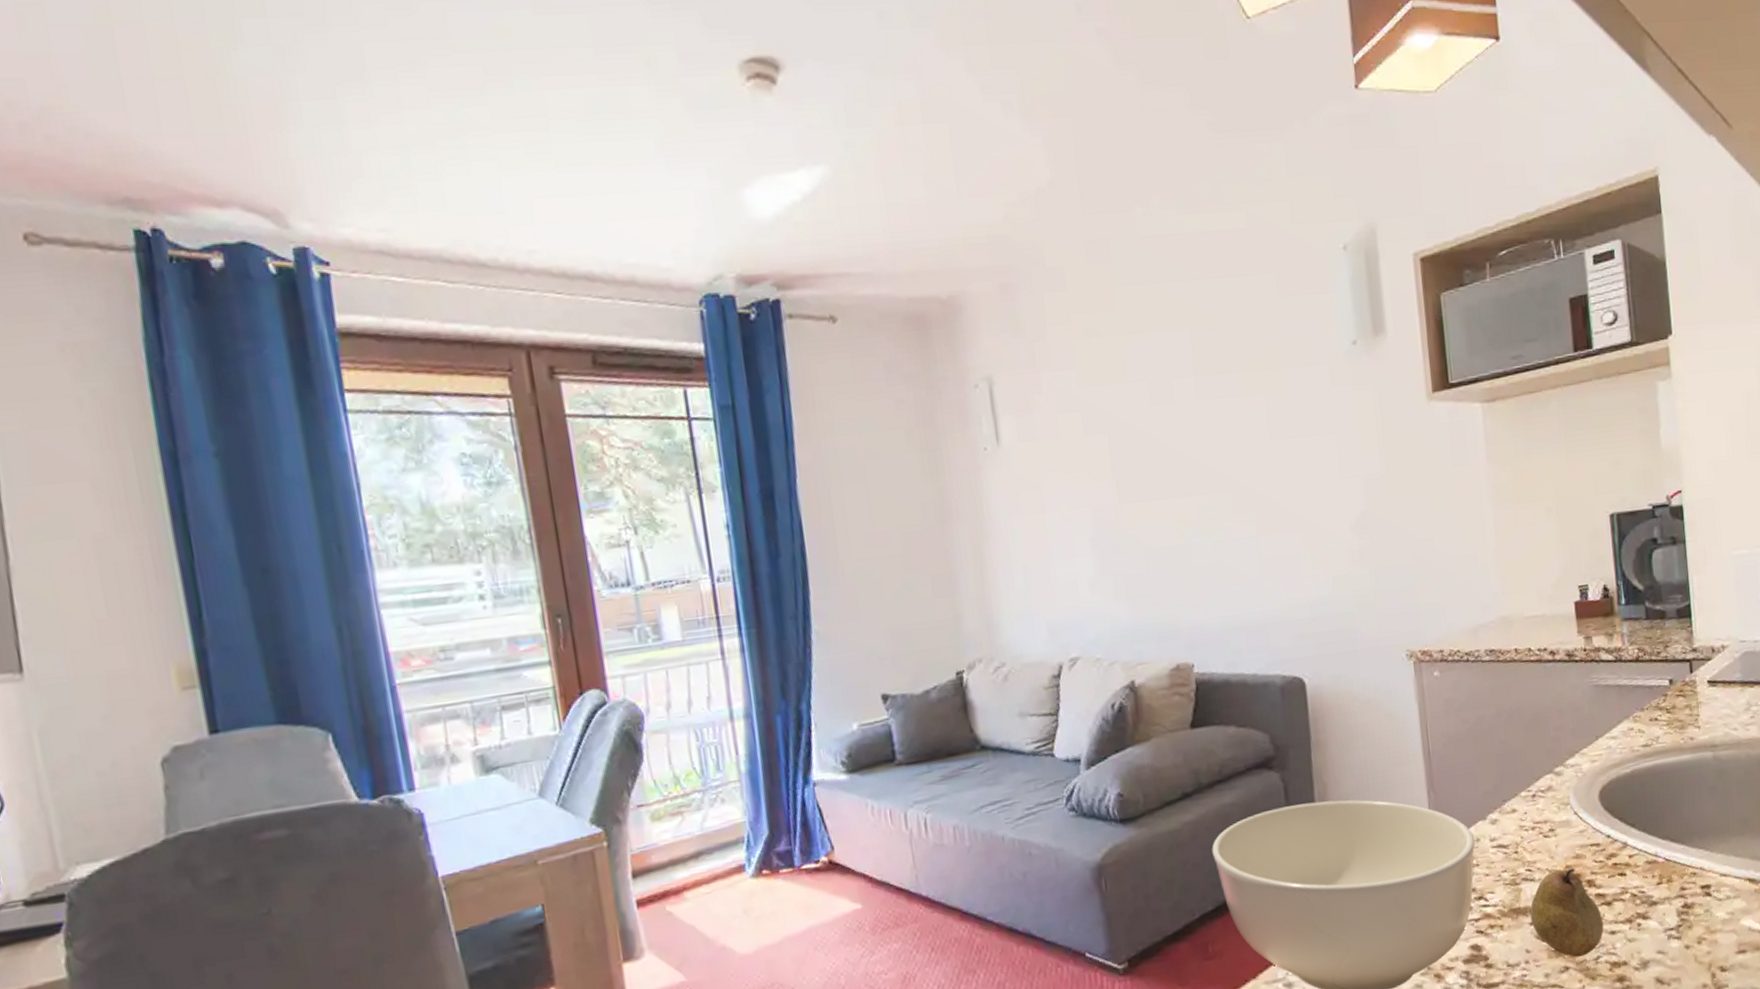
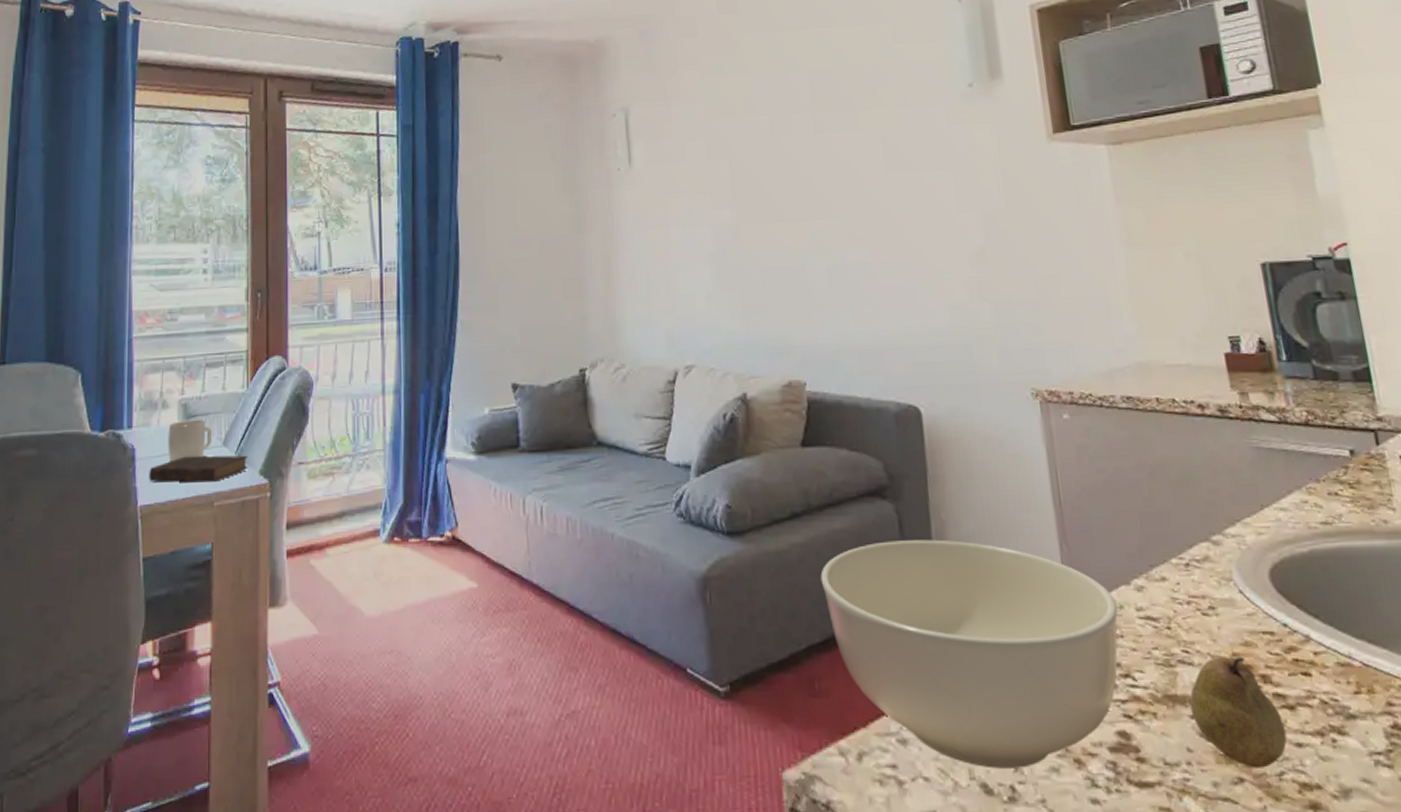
book: none [446,804,576,848] -> present [149,455,248,483]
mug: none [463,771,524,823] -> present [168,419,211,462]

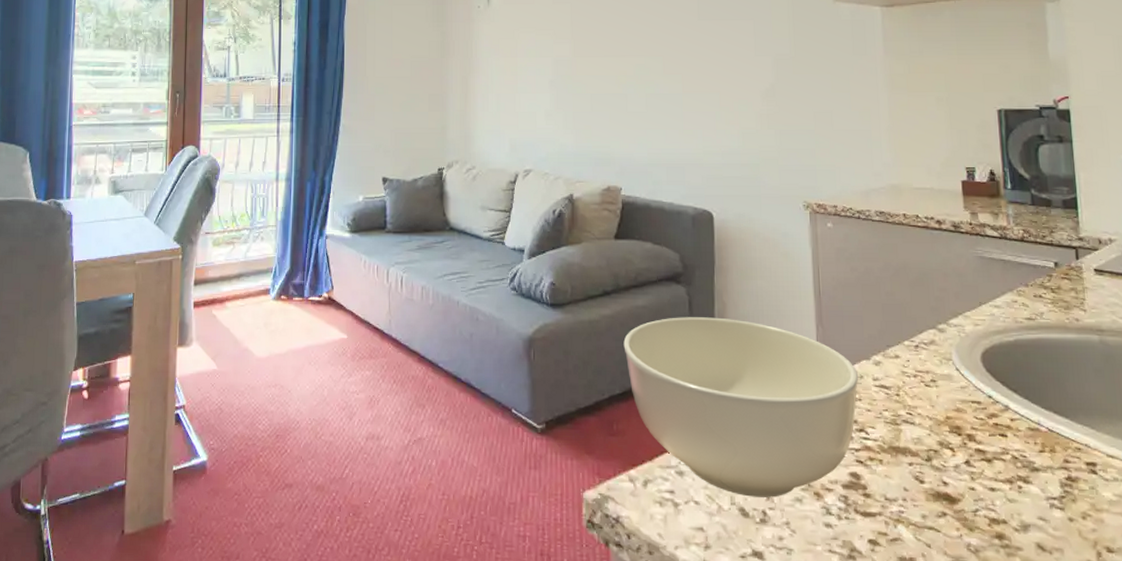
book: present [149,455,248,483] -> none [83,223,165,245]
mug: present [168,419,211,462] -> none [99,194,135,228]
fruit: present [1189,656,1288,768] -> none [909,419,983,506]

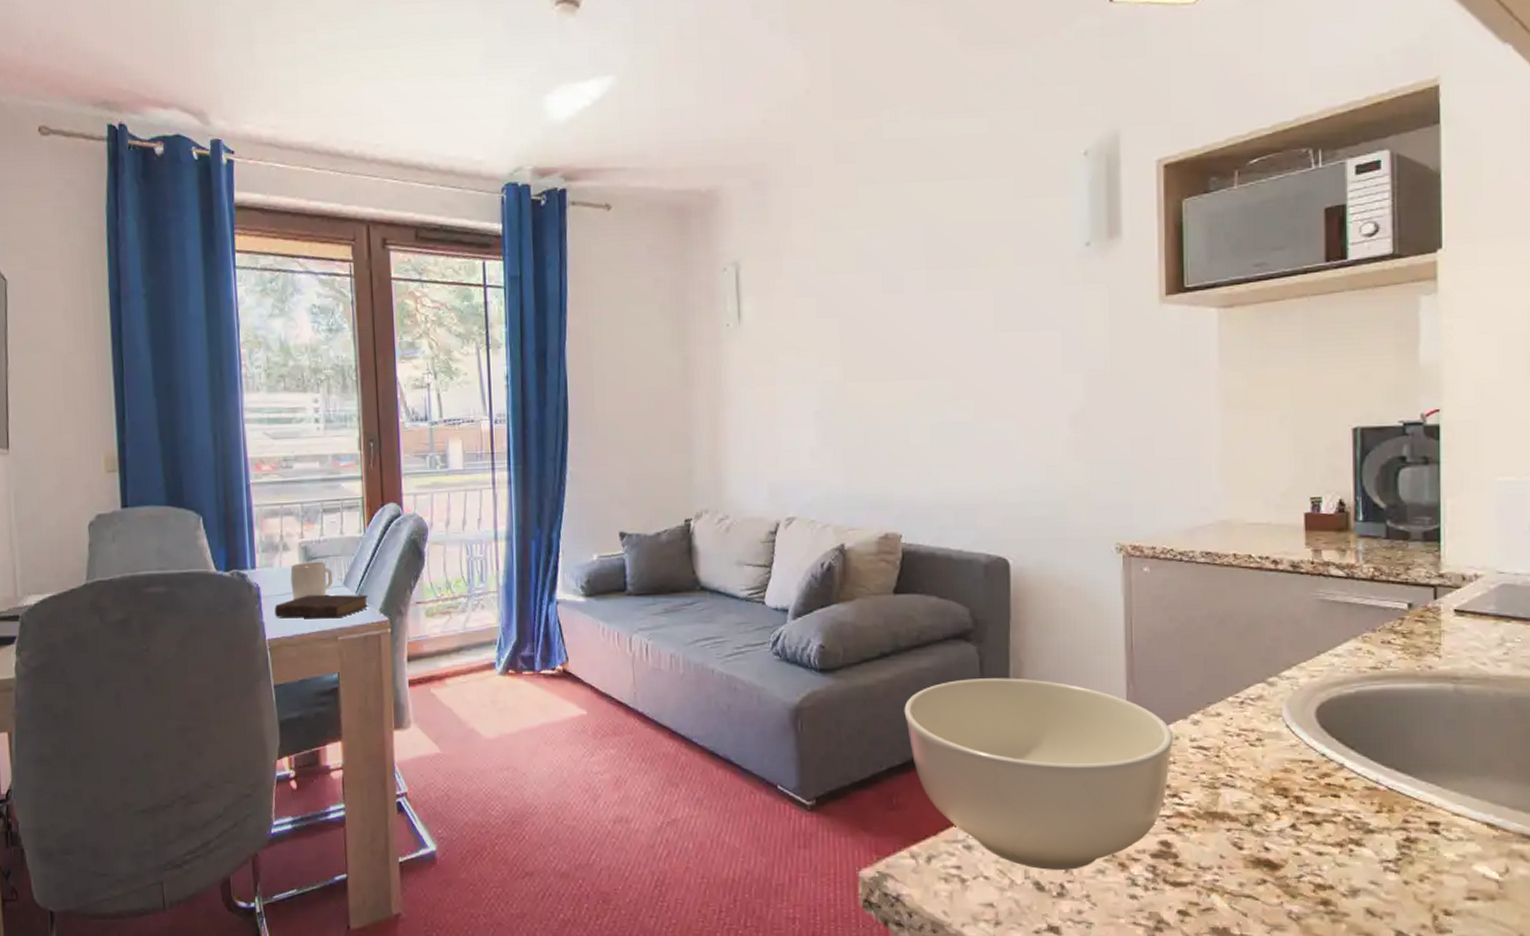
book: none [83,223,165,245] -> present [274,594,369,619]
mug: none [99,194,135,228] -> present [290,561,333,600]

